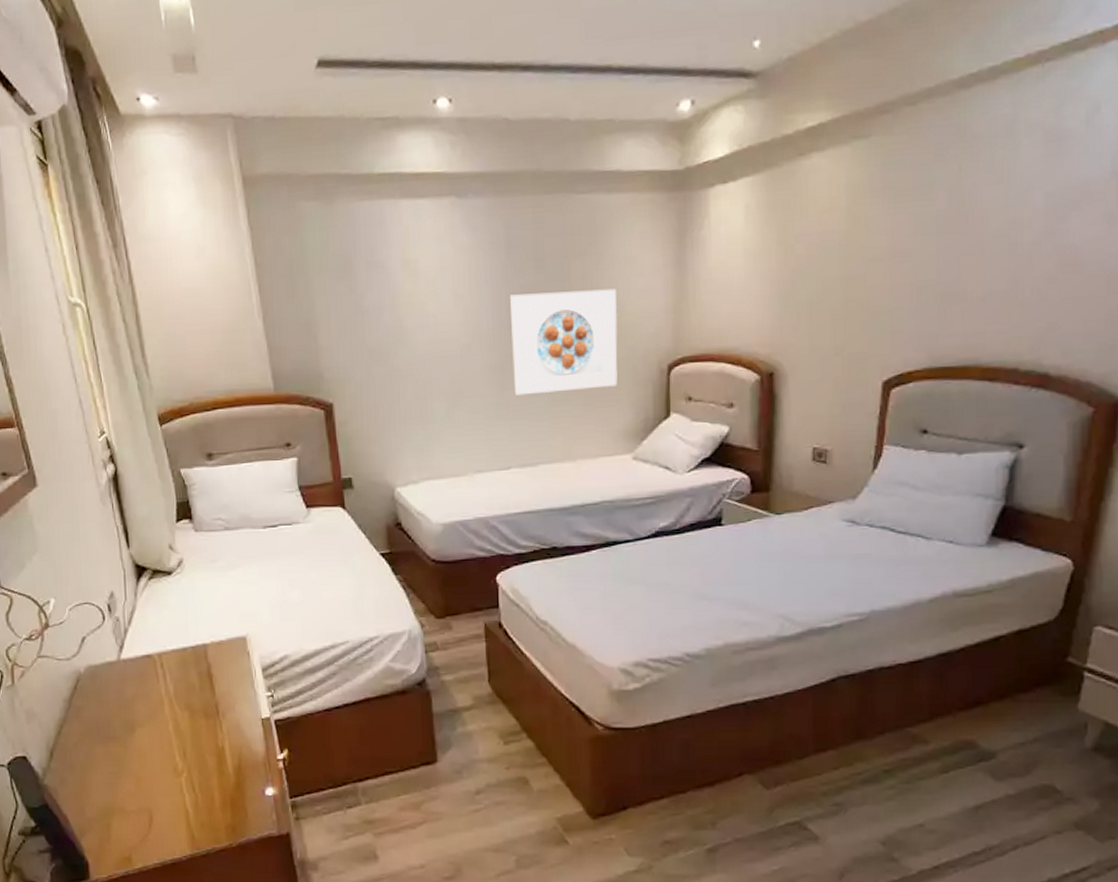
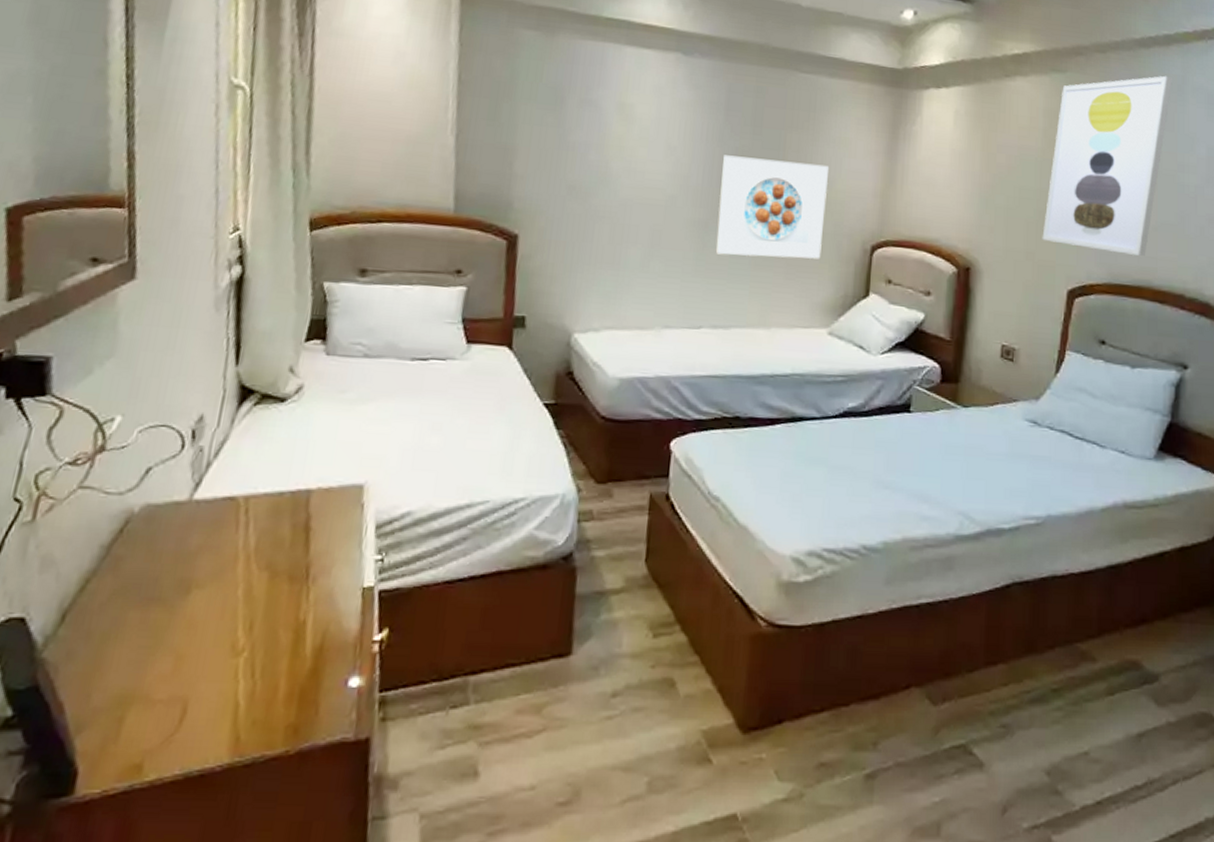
wall art: none [851,117,1000,333] -> present [1042,75,1172,256]

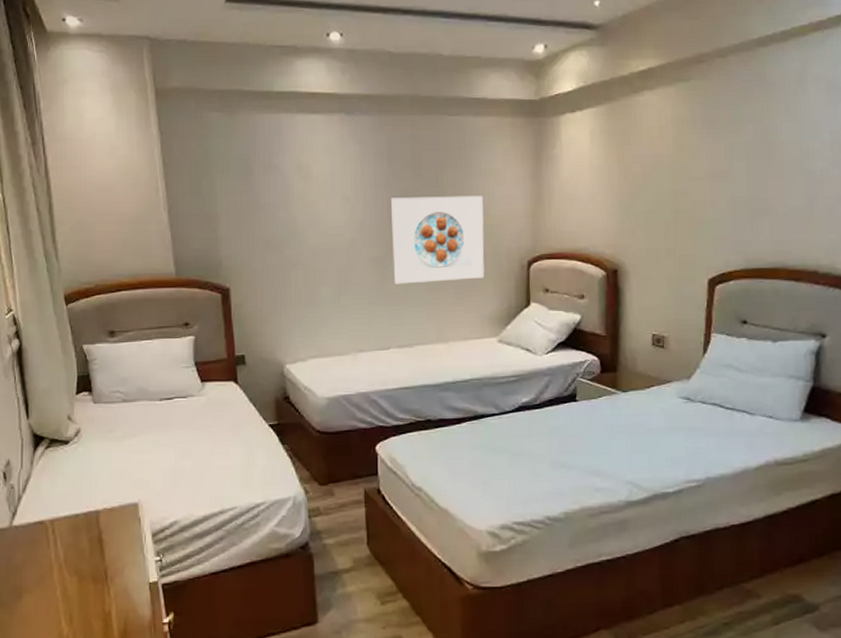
wall art: present [1042,75,1172,256] -> none [680,70,792,241]

